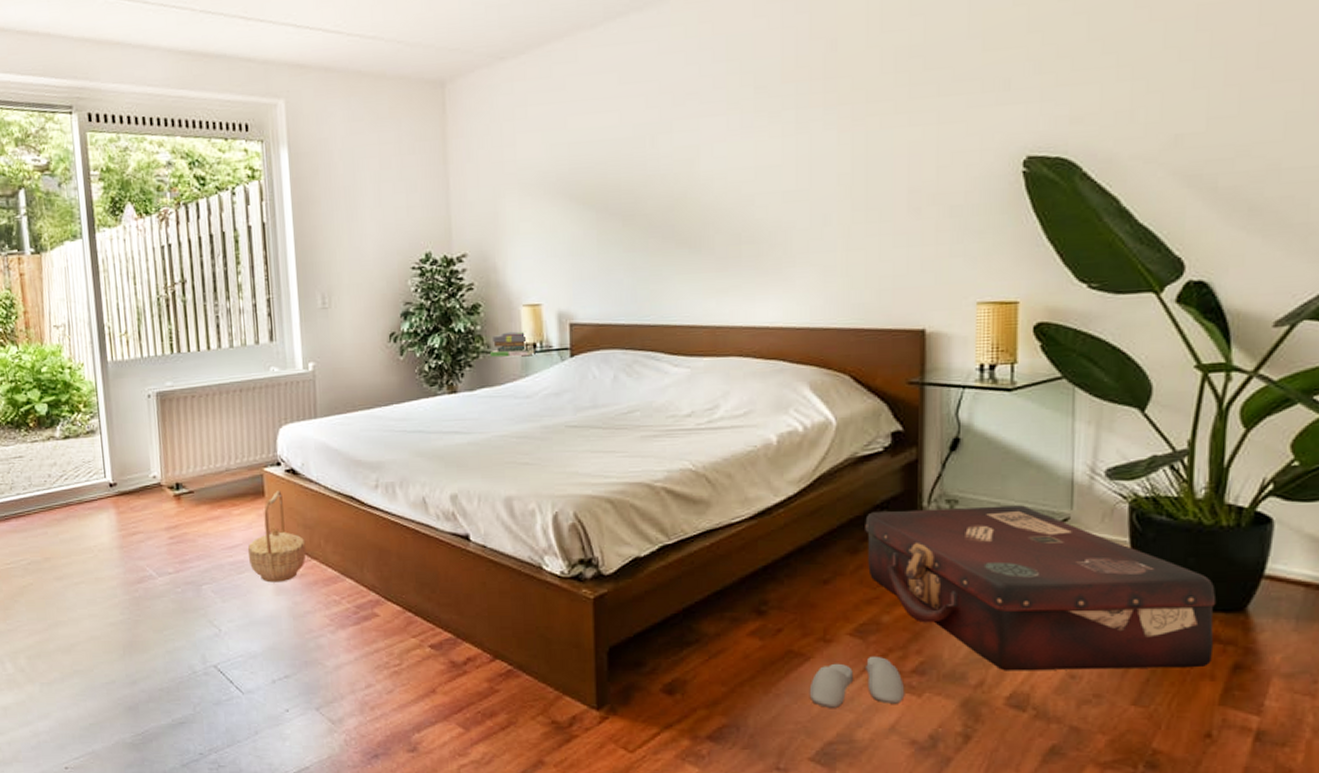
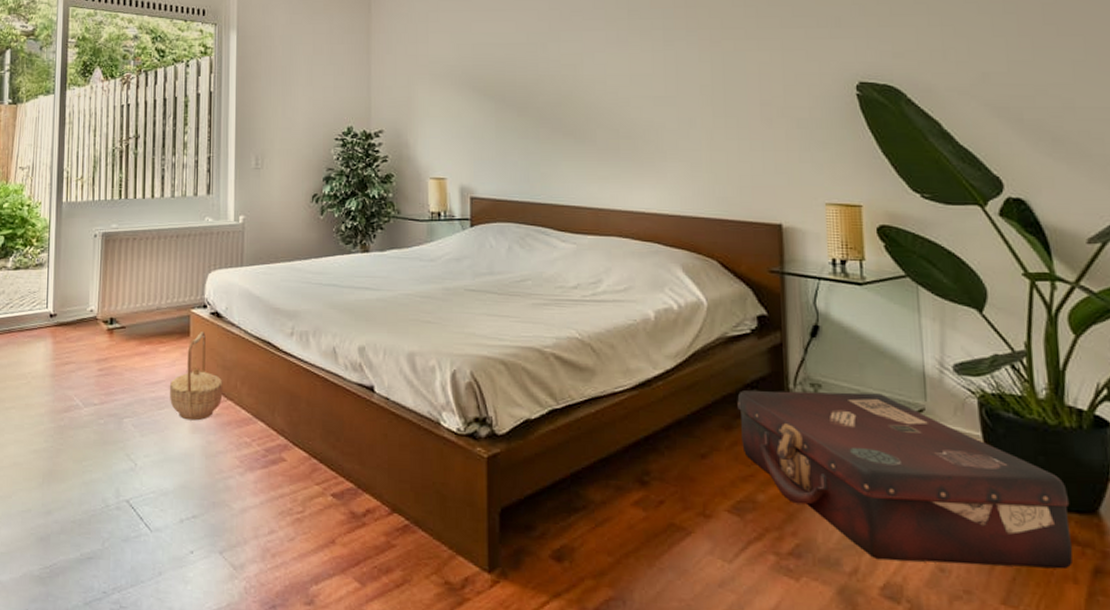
books: present [490,331,537,358] -> none [400,200,441,224]
slippers: present [809,656,905,708] -> none [691,534,784,587]

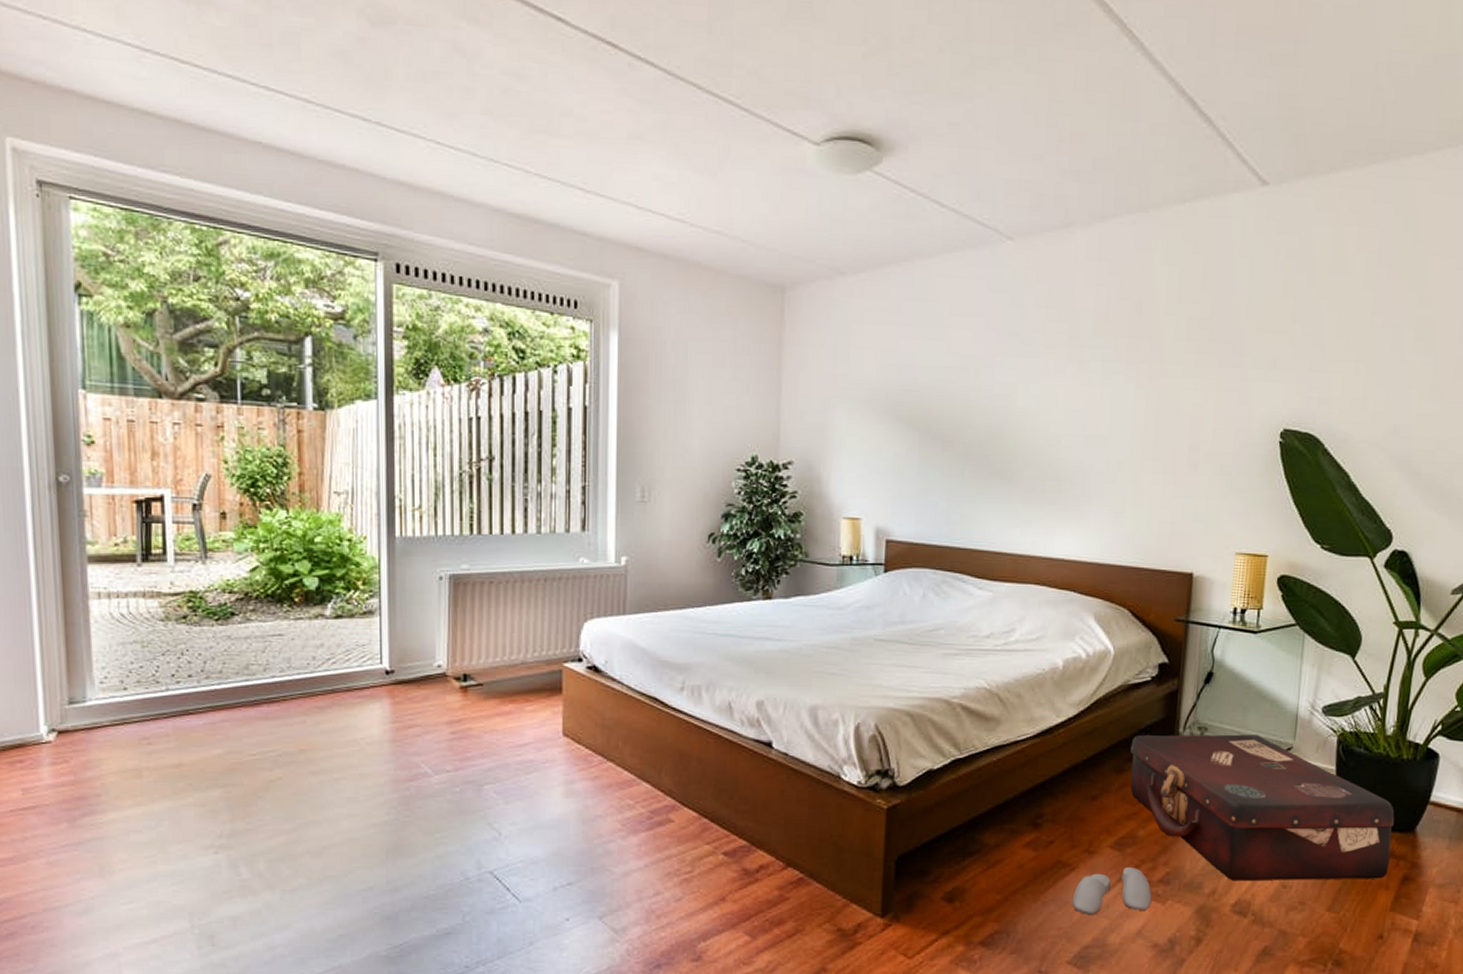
basket: present [169,332,223,421] -> none [538,688,602,784]
slippers: none [691,534,784,587] -> present [1072,866,1152,914]

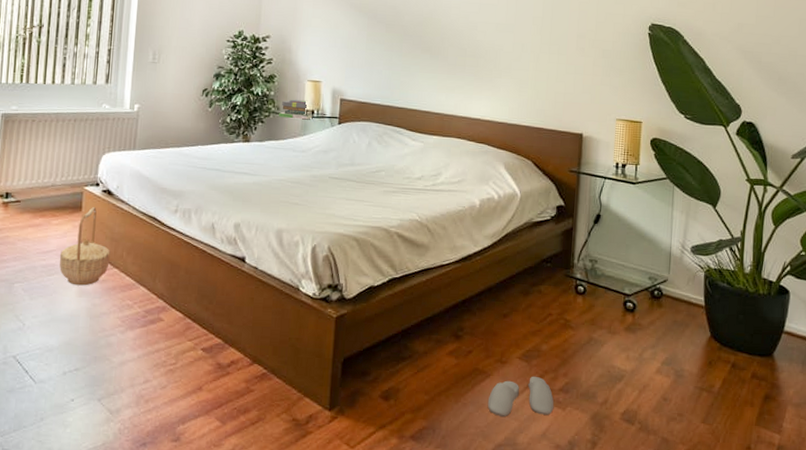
basket: none [538,688,602,784] -> present [59,207,111,286]
books: none [808,542,853,569] -> present [279,99,314,120]
suitcase: present [1130,734,1395,881] -> none [534,264,756,397]

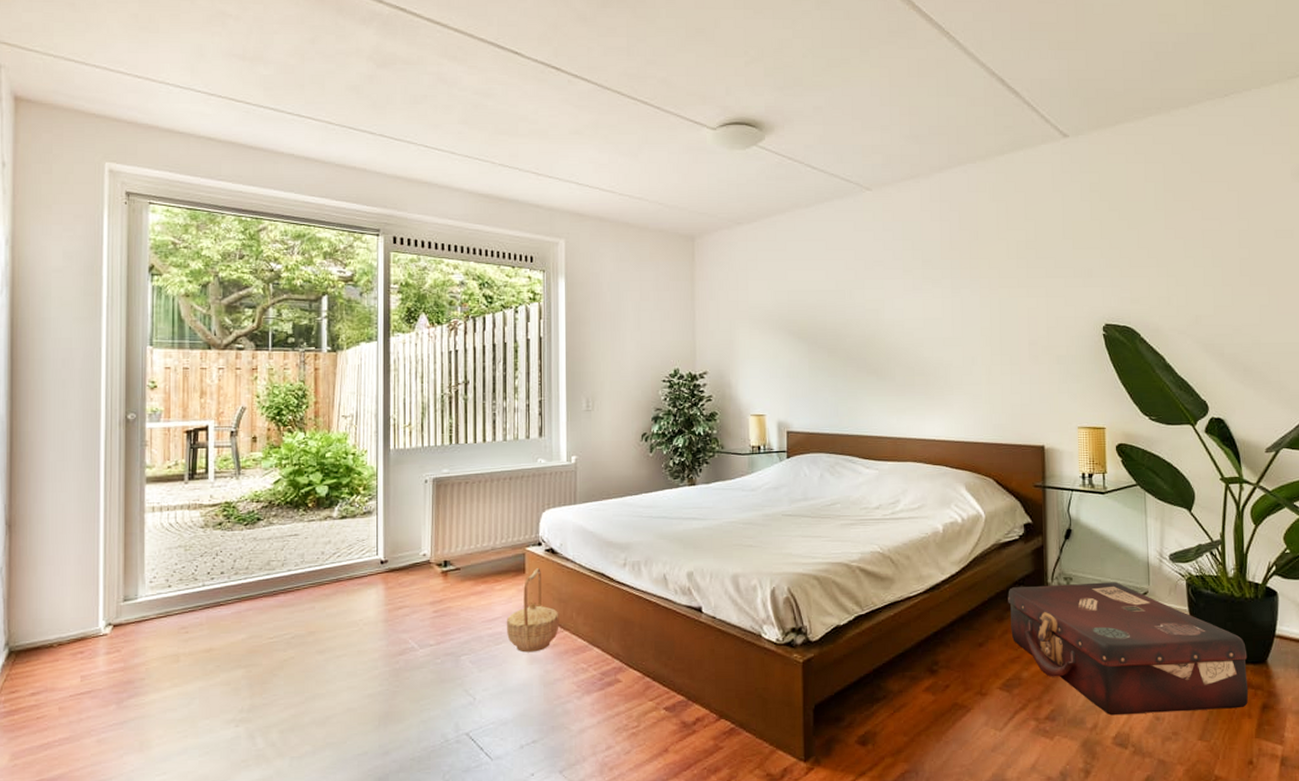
books: present [279,99,314,120] -> none [724,436,761,457]
slippers: present [487,376,554,416] -> none [970,706,1041,752]
suitcase: none [534,264,756,397] -> present [1008,582,1249,716]

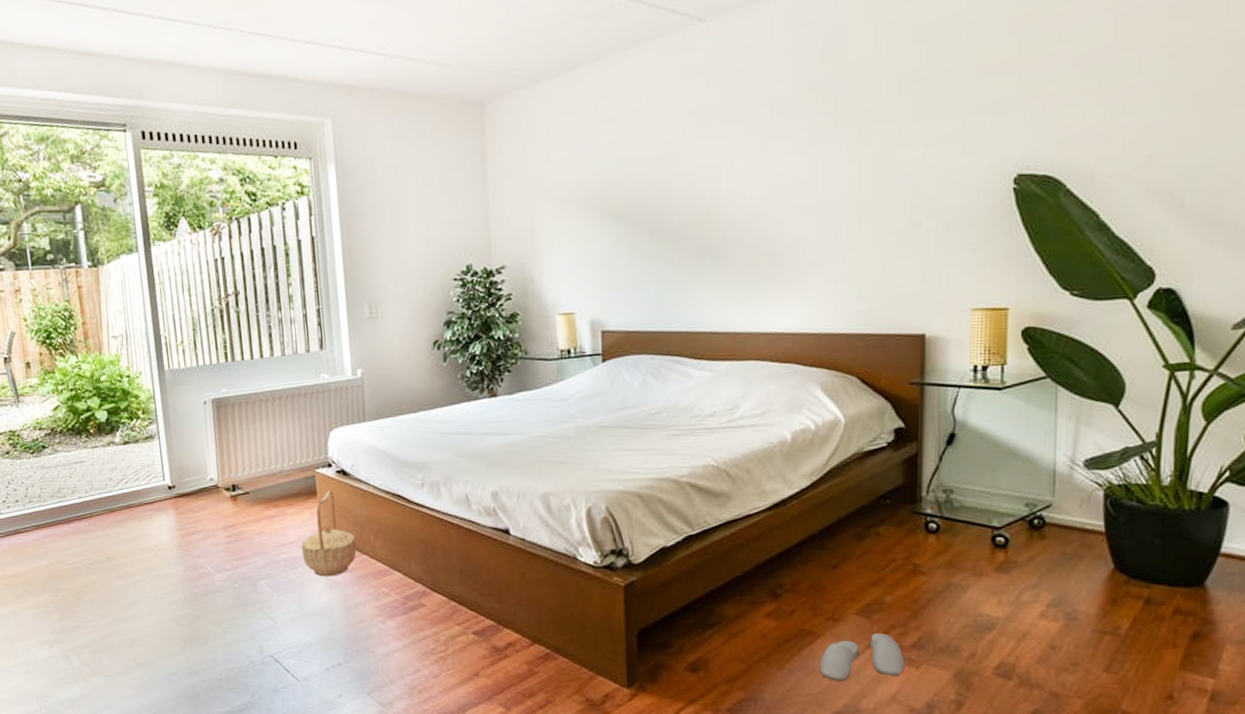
slippers: none [970,706,1041,752] -> present [819,632,905,681]
suitcase: present [1008,582,1249,716] -> none [870,494,1179,644]

